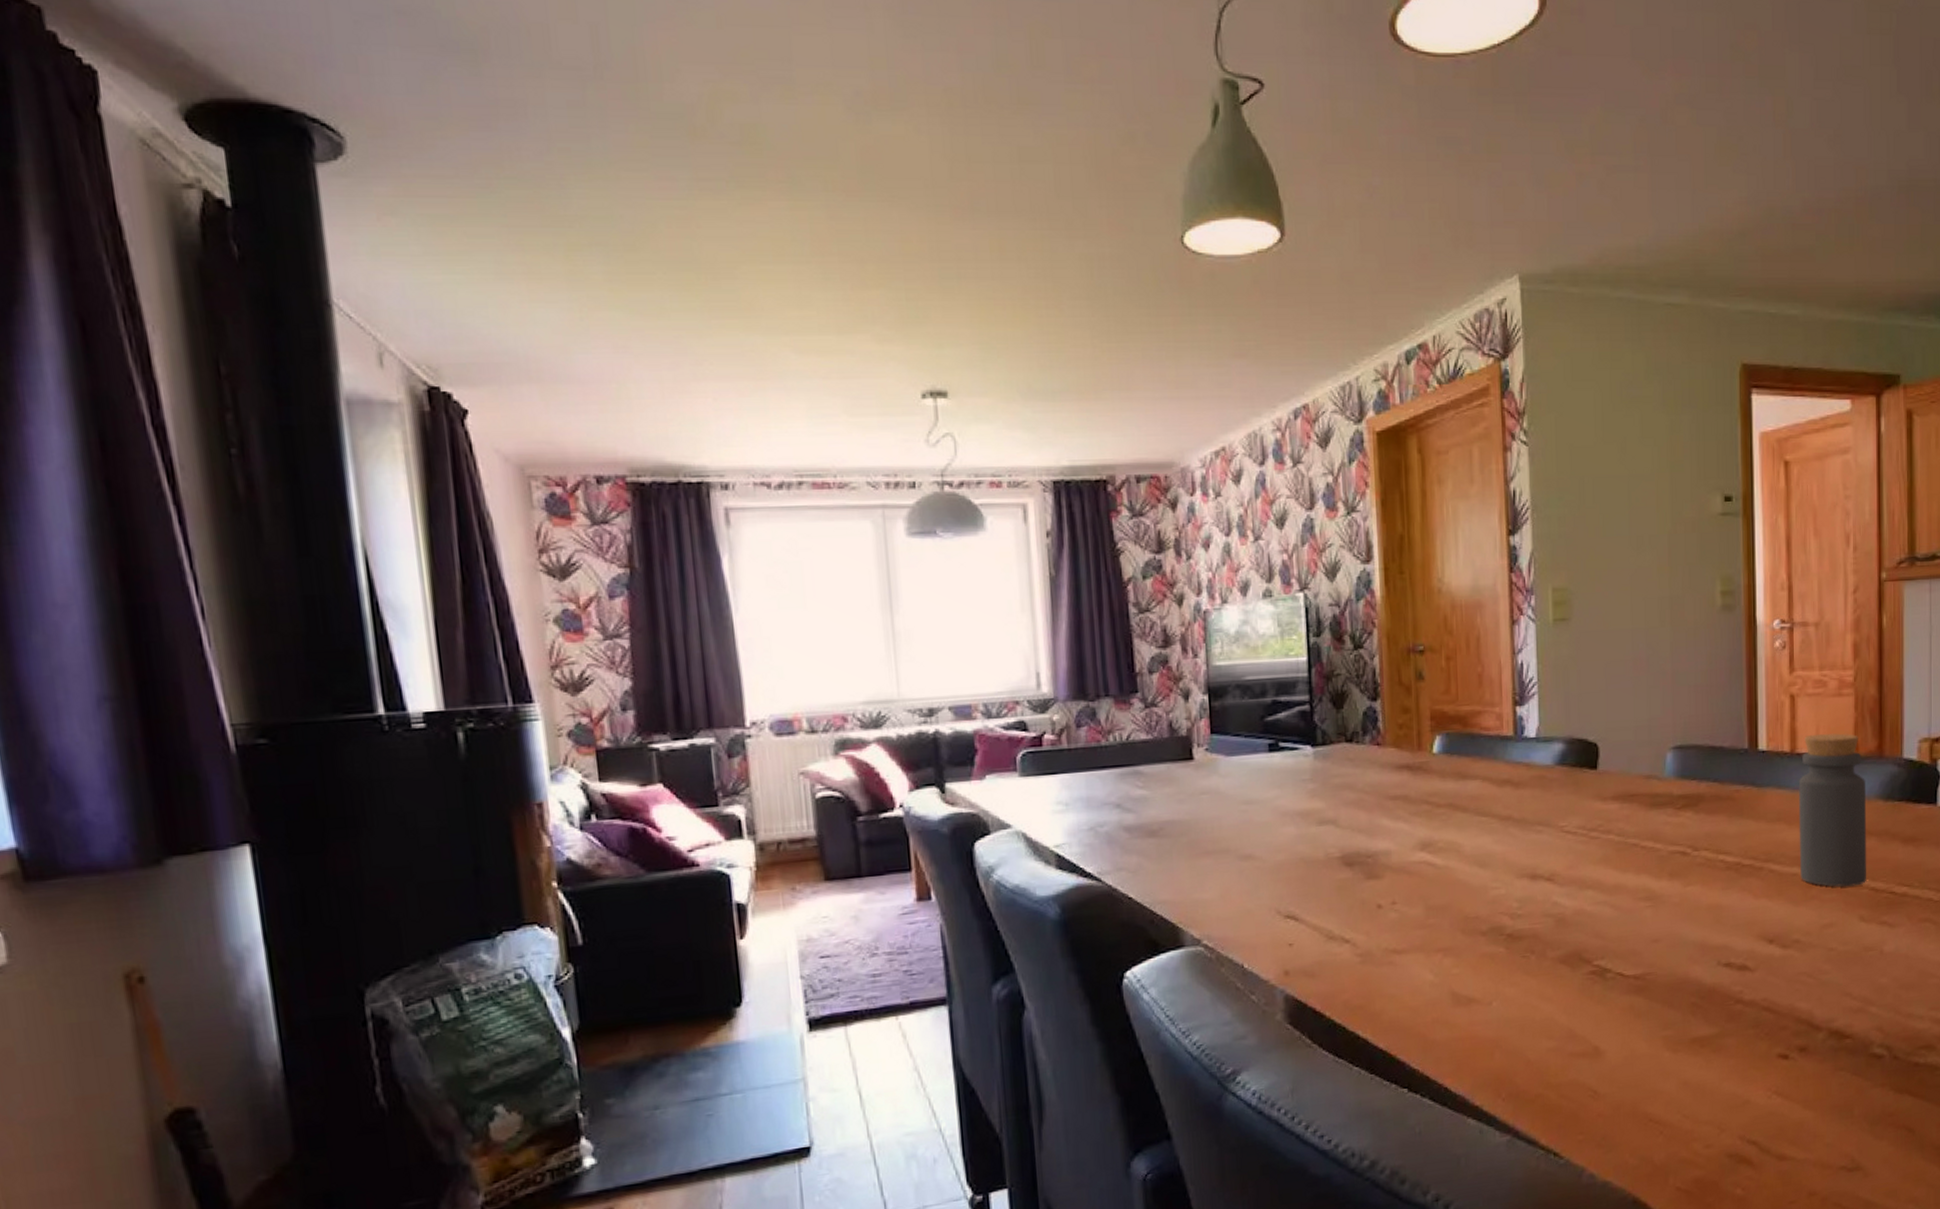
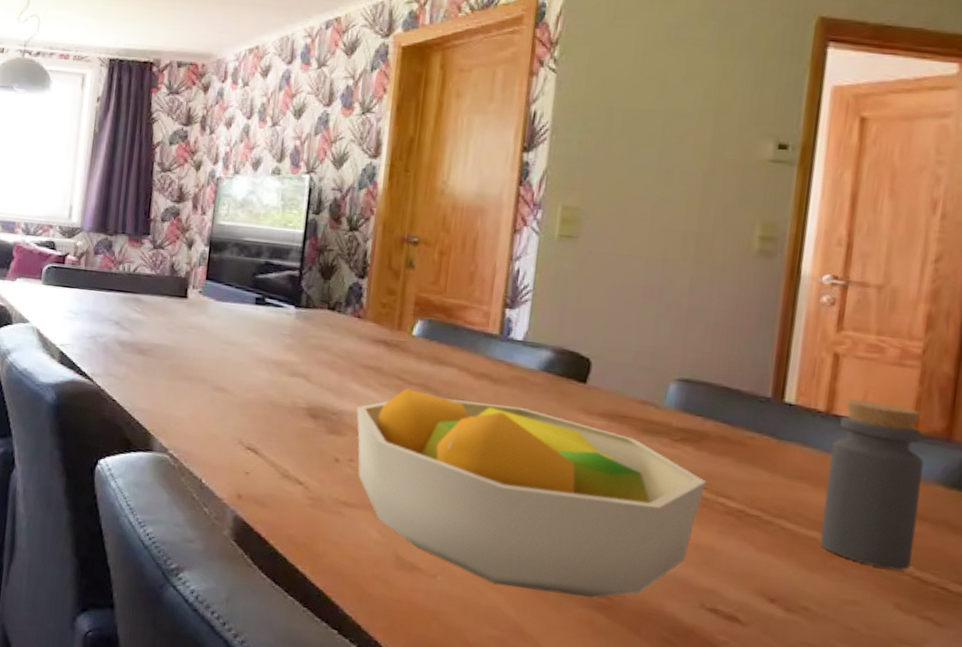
fruit bowl: none [1391,807,1708,995] -> present [356,388,707,598]

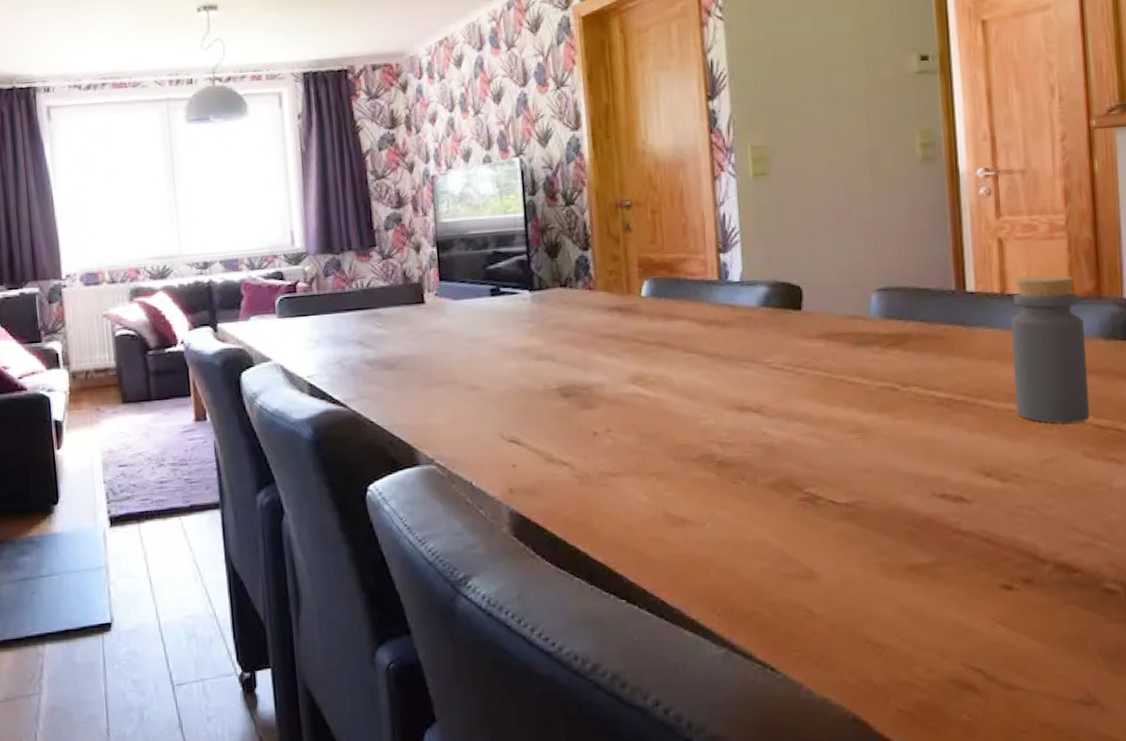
fruit bowl: present [356,388,707,598] -> none [605,344,917,519]

